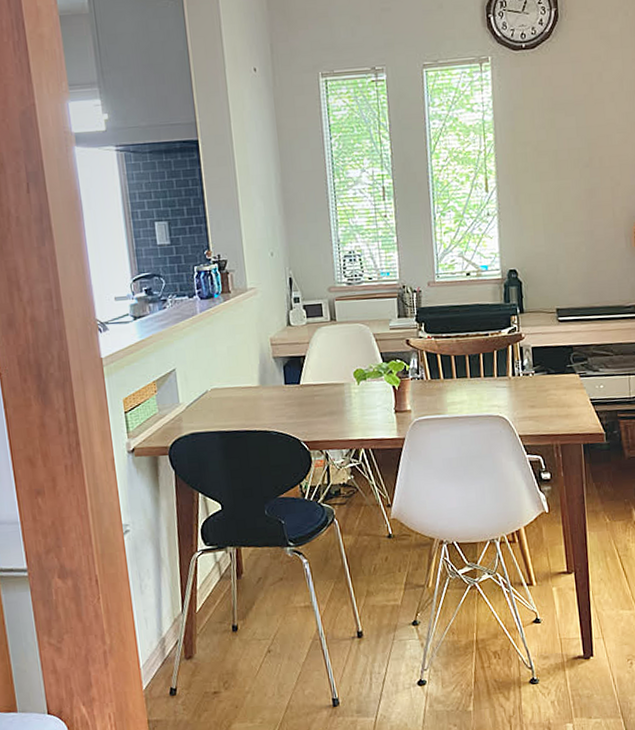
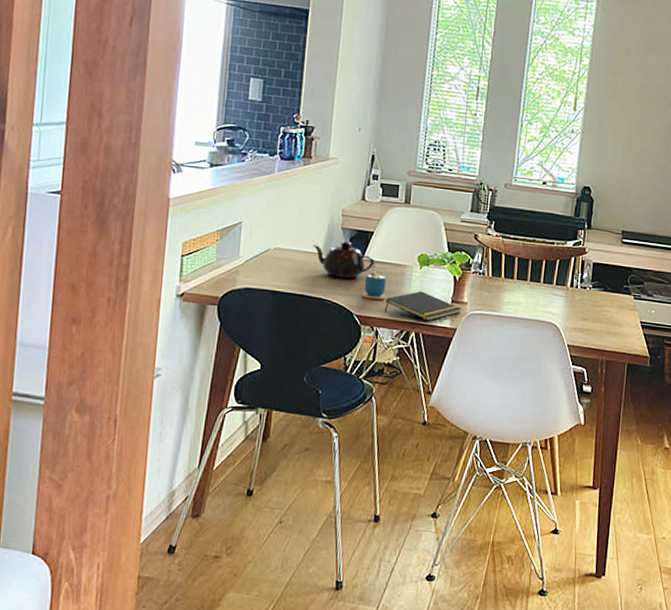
teapot: none [248,369,312,408] -> present [313,241,375,279]
cup: none [305,385,328,423] -> present [363,261,387,300]
notepad: none [330,406,406,435] -> present [384,291,461,321]

